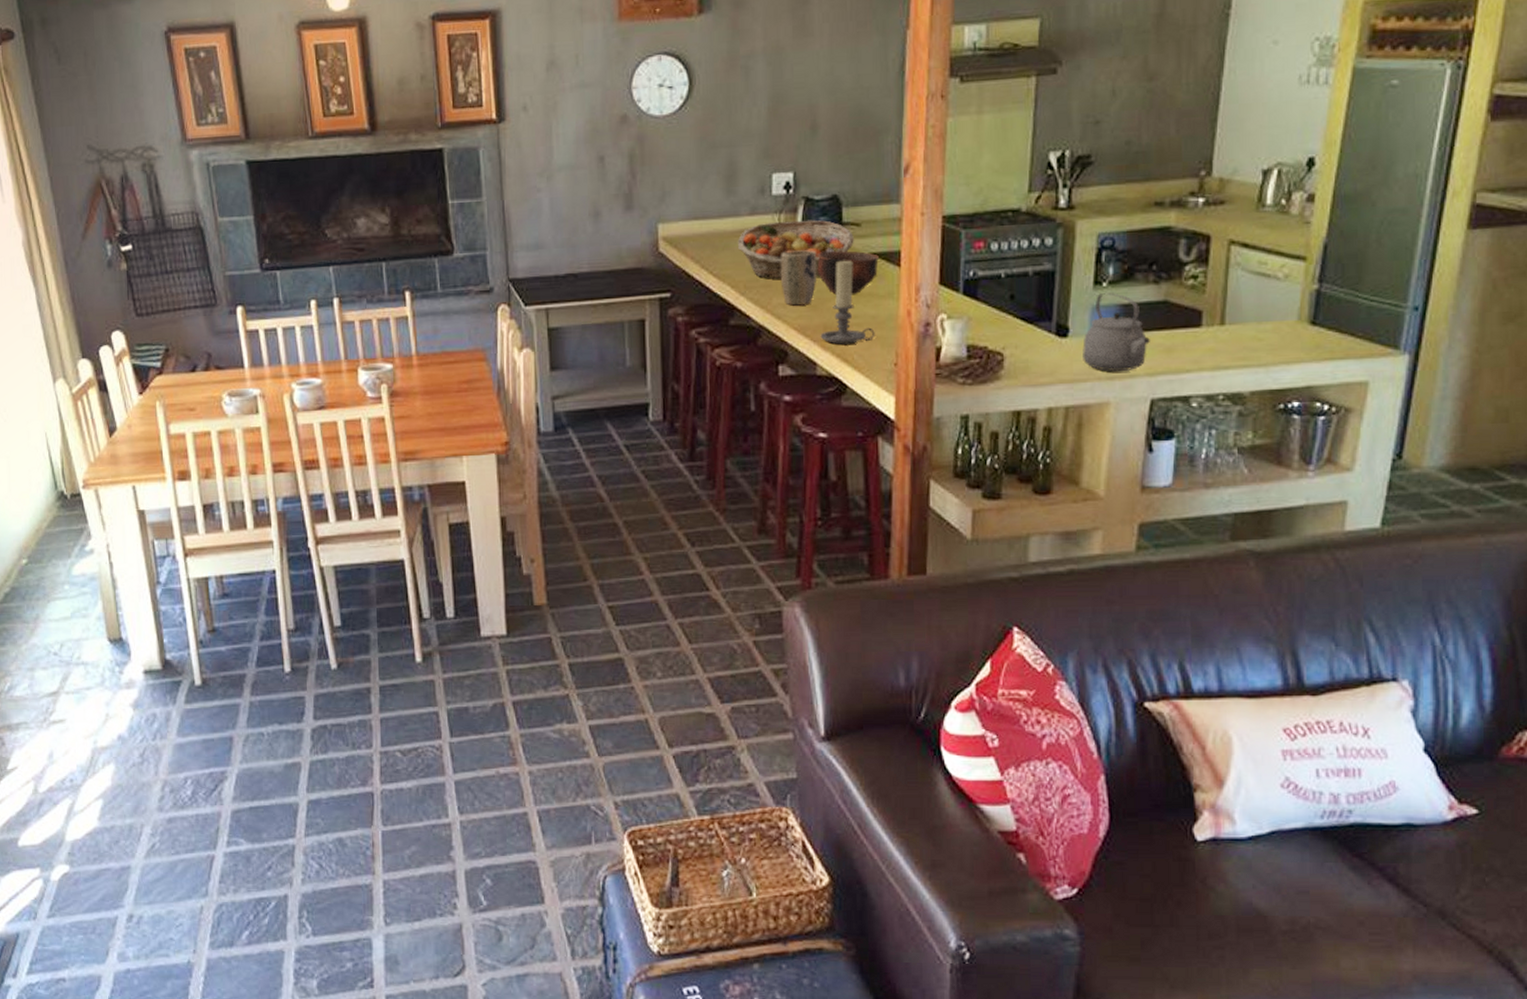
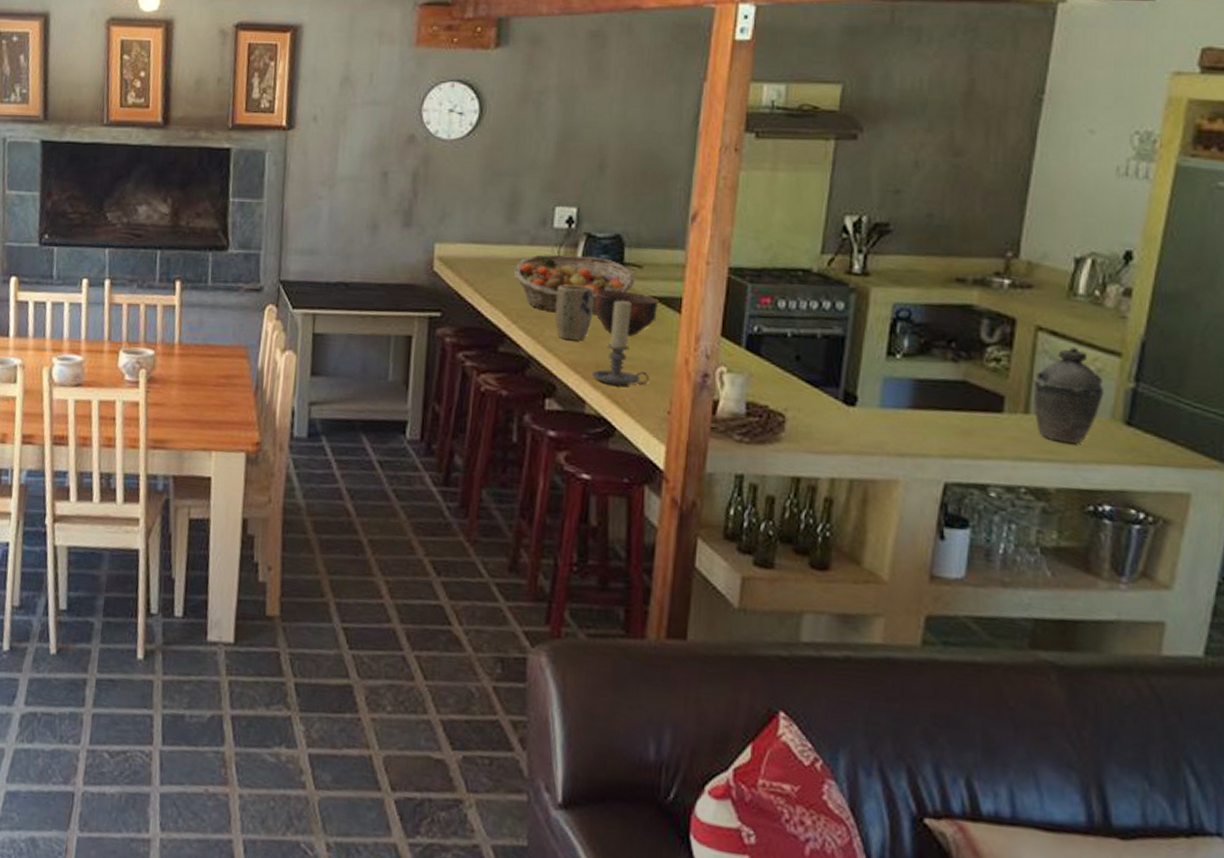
tea kettle: present [1082,293,1151,372] -> none [871,365,947,450]
kettle: none [1228,256,1291,348] -> present [1033,346,1104,444]

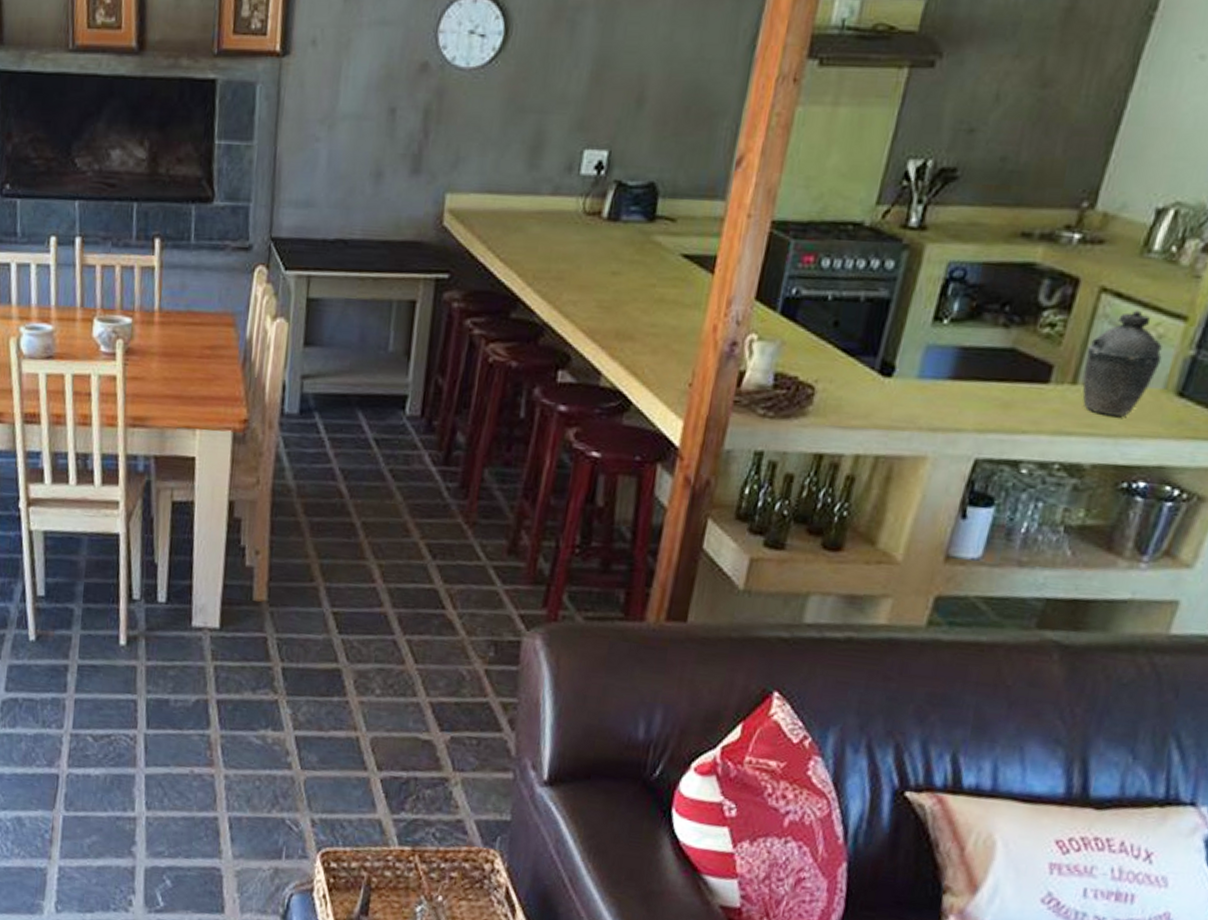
fruit basket: present [513,254,635,314] -> none [532,206,666,275]
plant pot: present [555,284,595,341] -> none [574,241,621,306]
candle holder: present [591,300,649,386] -> none [610,259,673,356]
bowl: present [594,289,660,336] -> none [618,247,692,300]

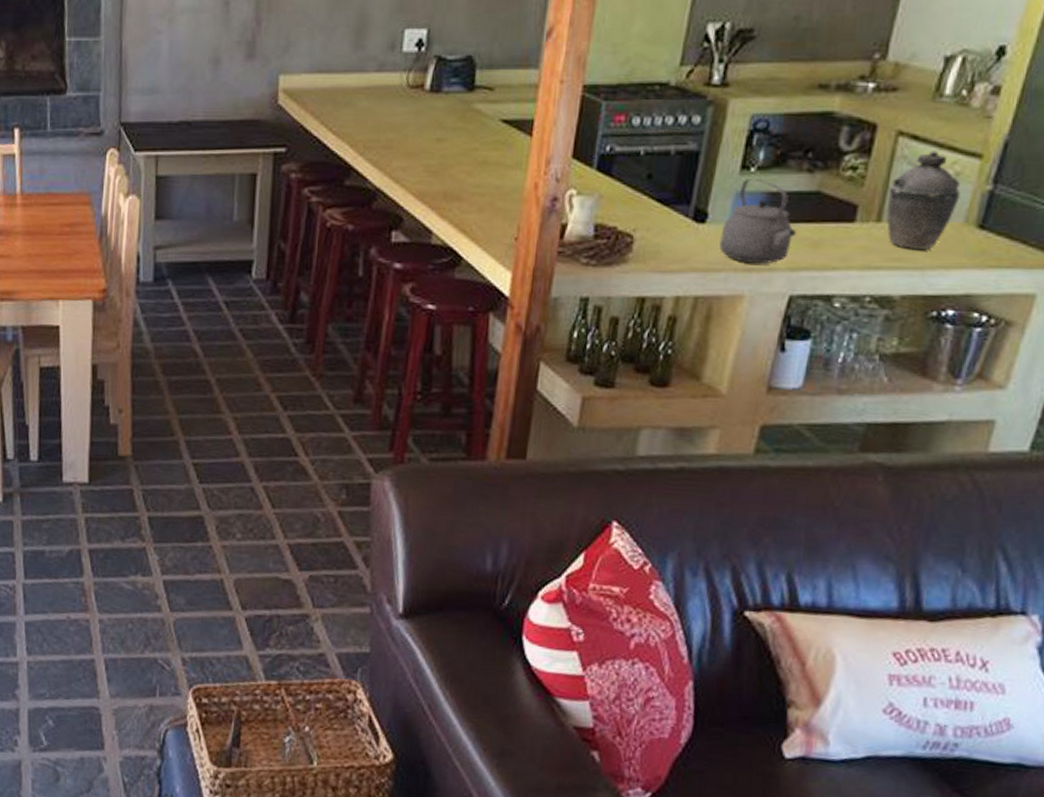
tea kettle: none [904,331,988,424] -> present [719,179,798,264]

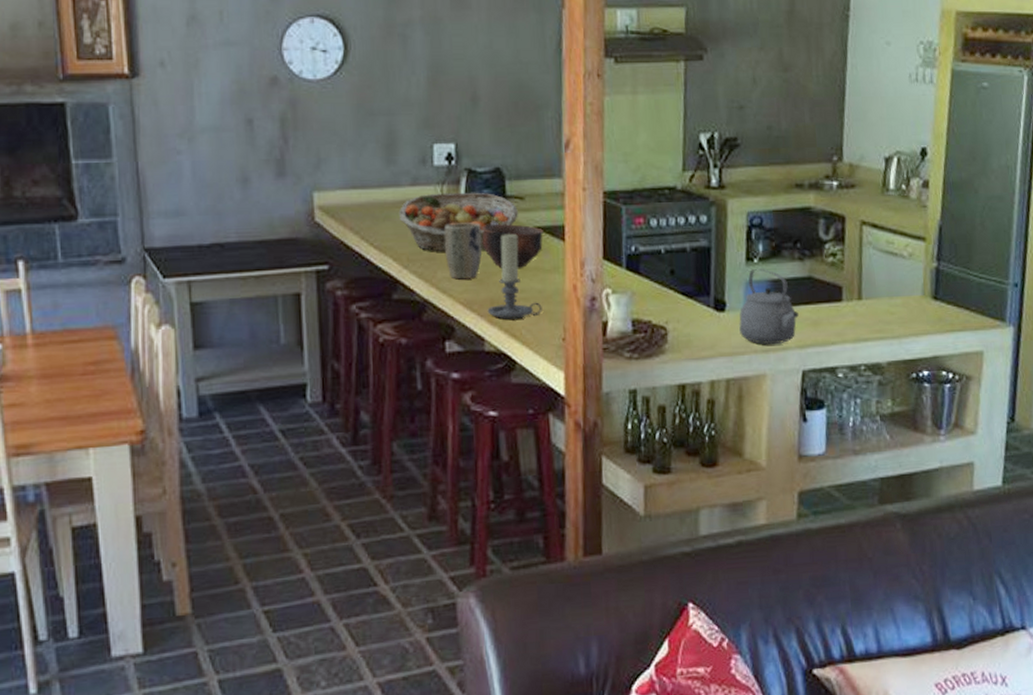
fruit basket: none [360,80,485,142] -> present [398,192,518,252]
plant pot: none [402,112,444,170] -> present [444,223,482,280]
candle holder: none [439,125,498,214] -> present [487,233,542,320]
bowl: none [442,115,511,162] -> present [481,224,544,268]
kettle: present [887,150,961,250] -> none [862,236,916,321]

